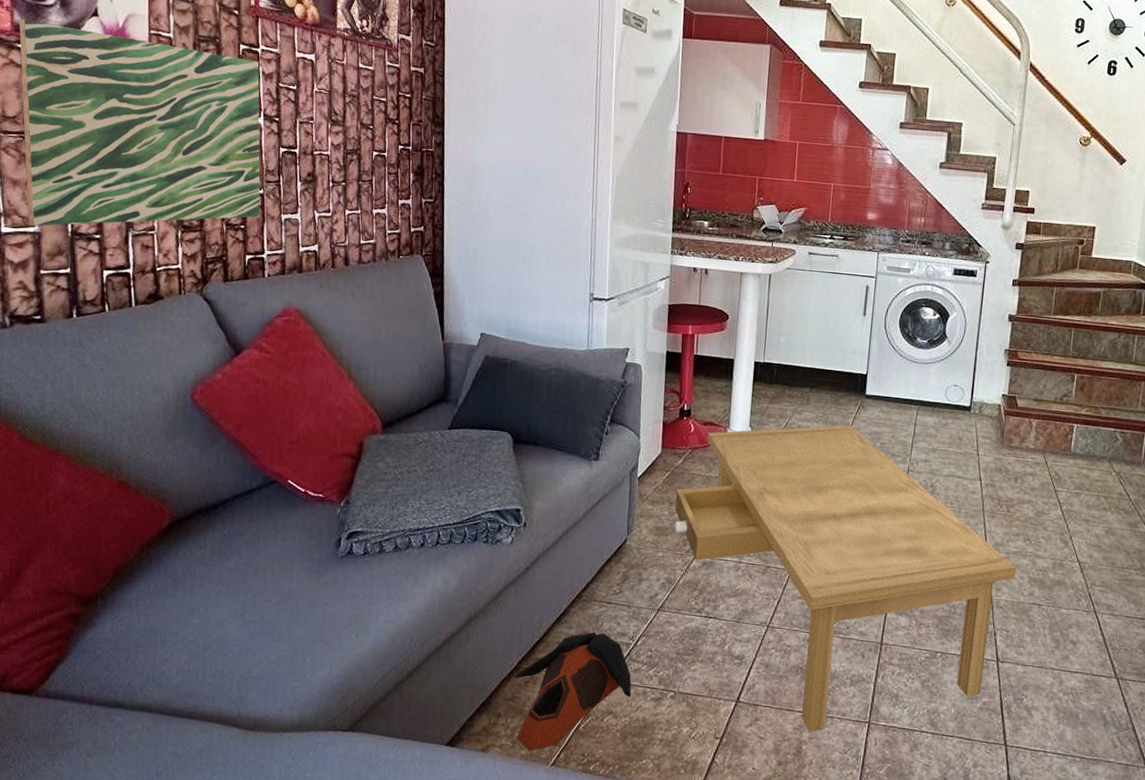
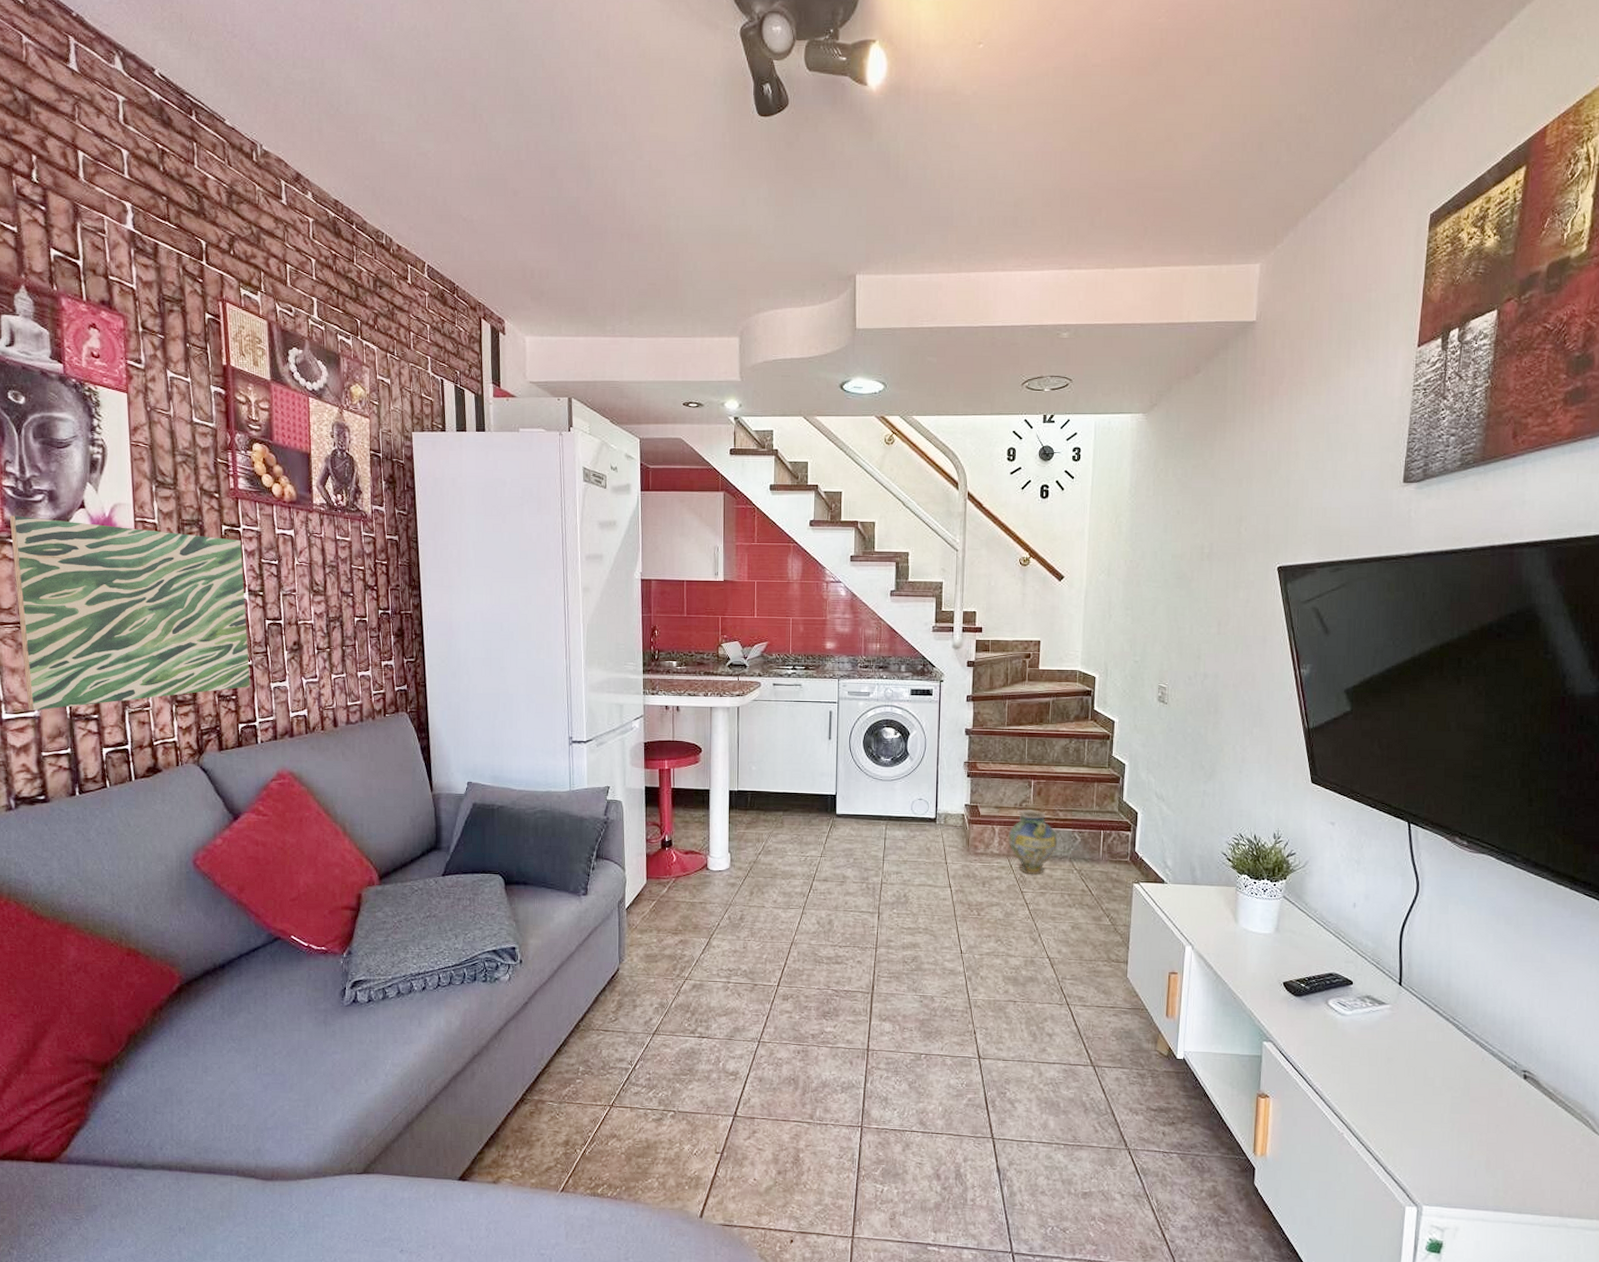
bag: present [514,632,631,752] -> none [520,1059,633,1180]
coffee table: present [674,425,1016,733] -> none [663,844,990,1140]
ceramic jug: none [1045,404,1098,474] -> present [1008,809,1058,874]

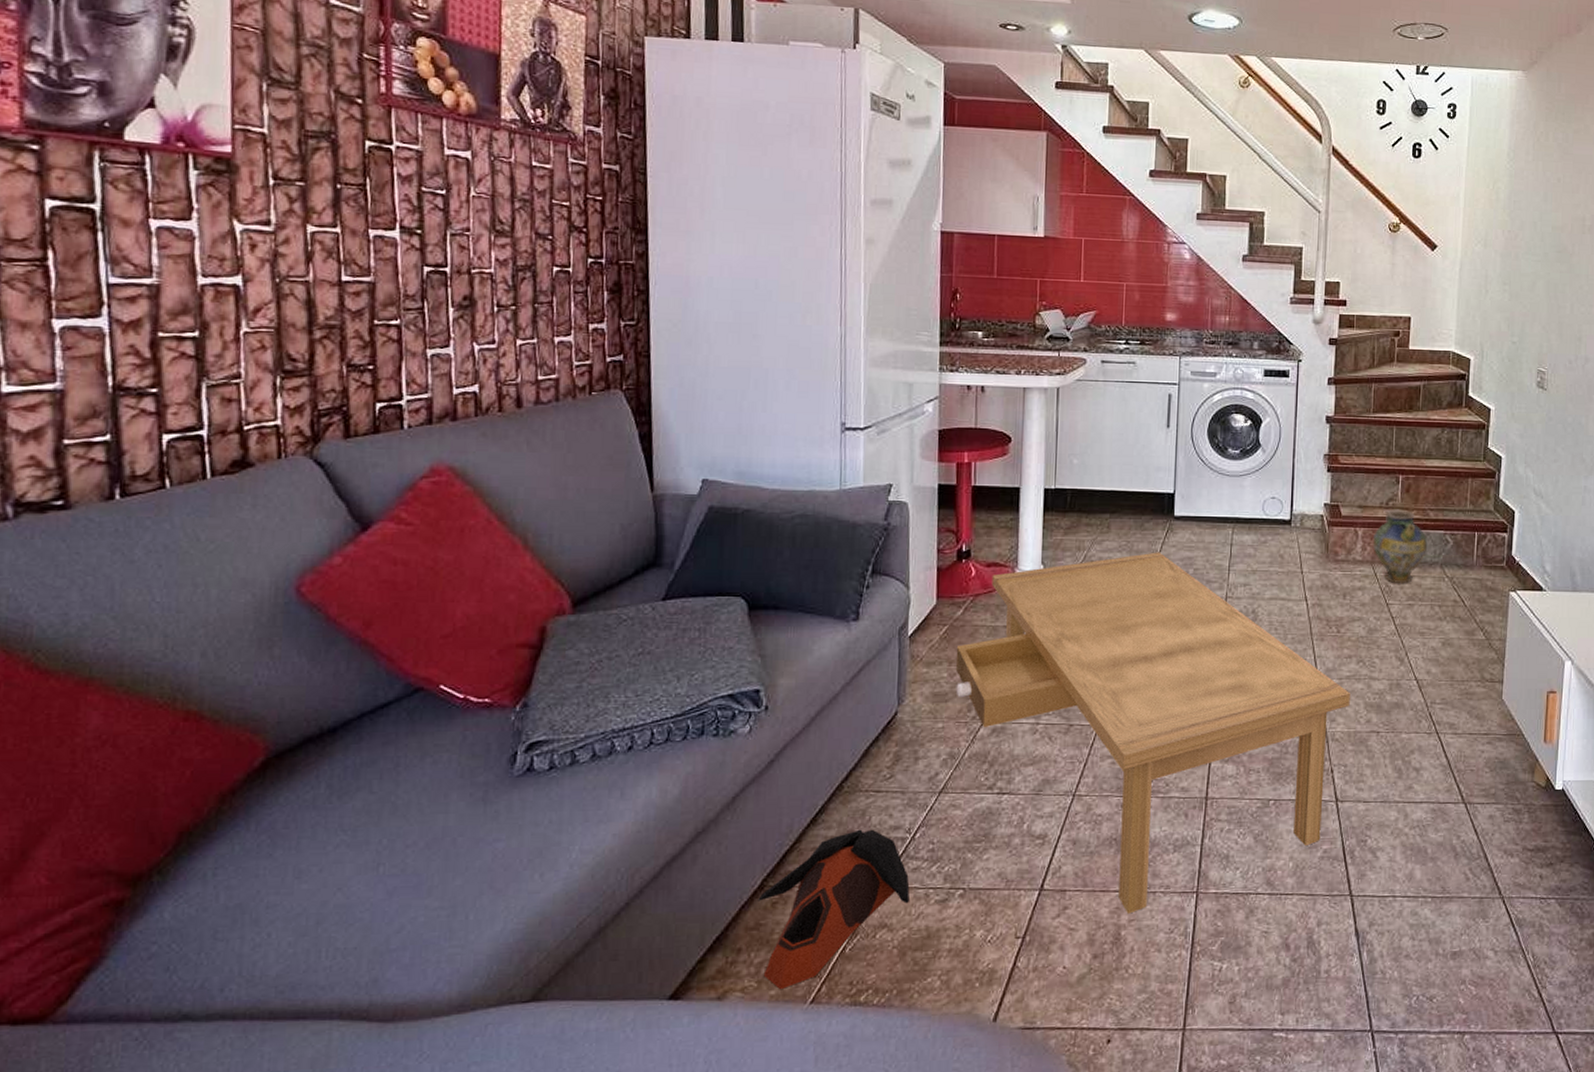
wall art: present [9,515,250,711] -> none [32,112,397,382]
bag: none [520,1059,633,1180] -> present [758,829,910,990]
coffee table: none [663,844,990,1140] -> present [955,552,1350,914]

